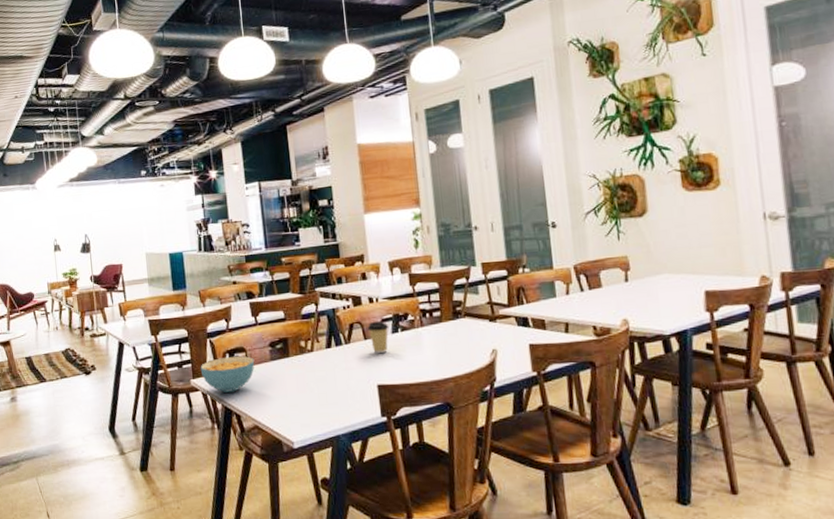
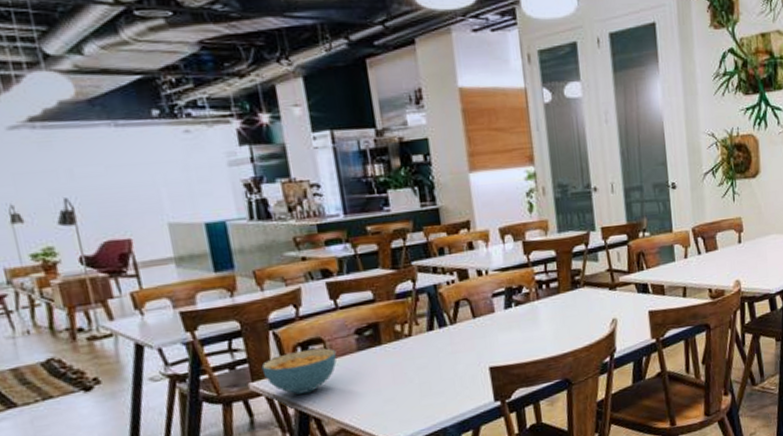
coffee cup: present [367,321,389,354] -> none [476,296,502,333]

